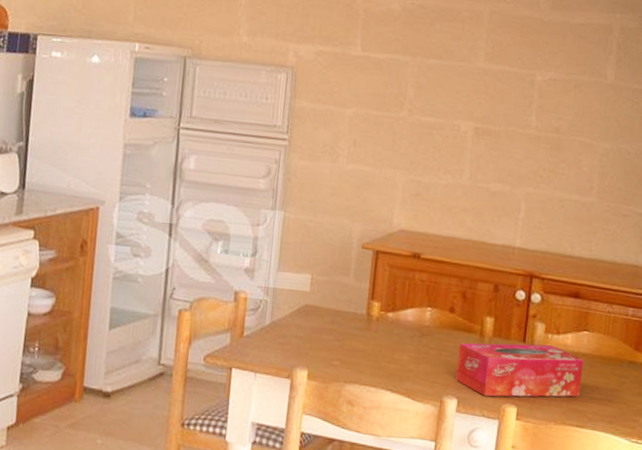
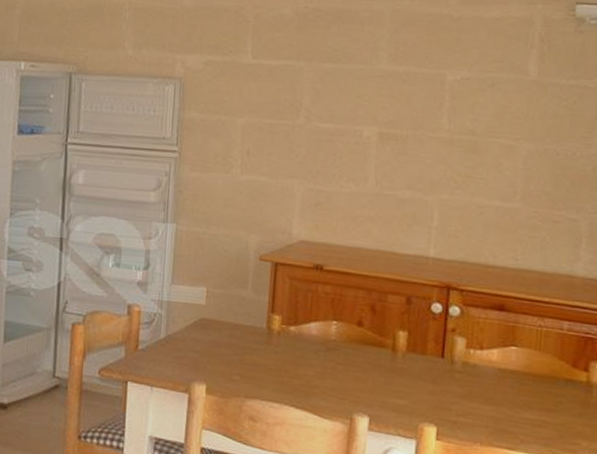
tissue box: present [456,343,584,397] -> none [367,358,512,417]

